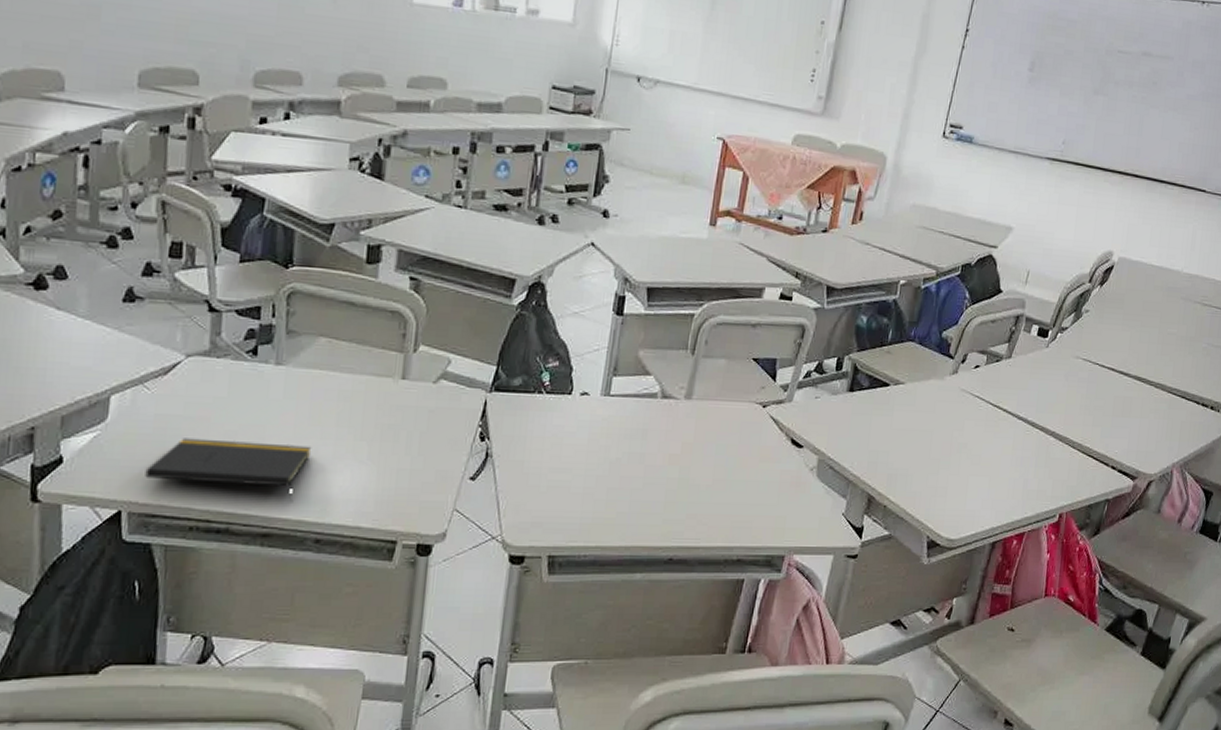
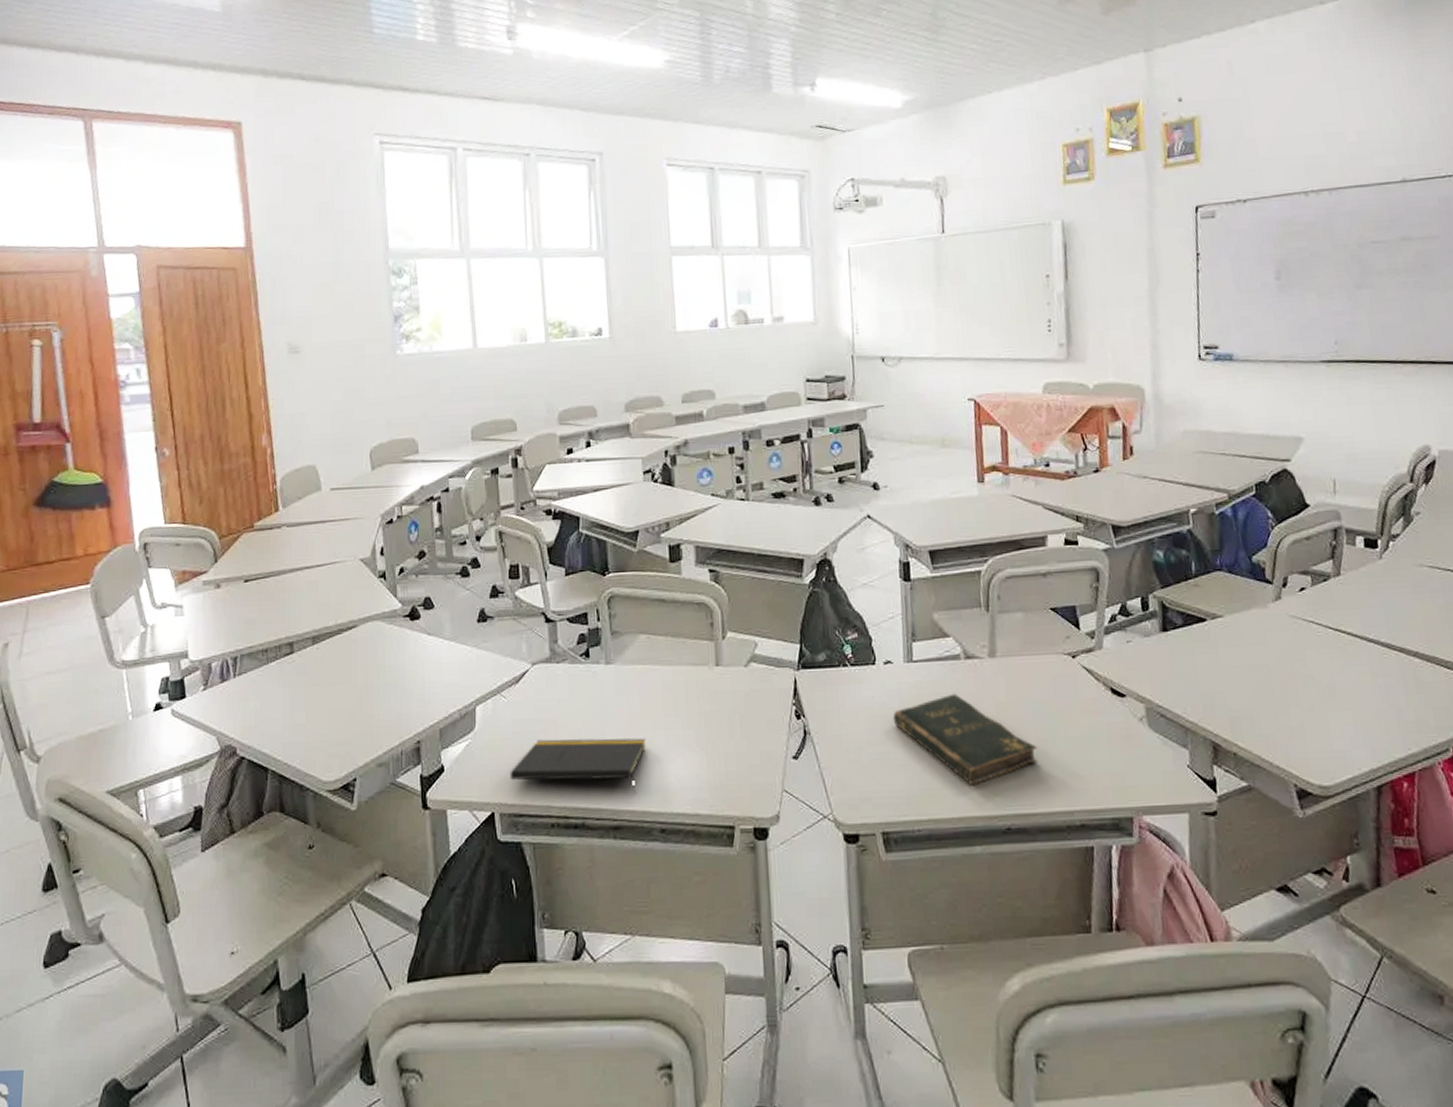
bible: none [579,430,713,518] -> present [892,693,1038,786]

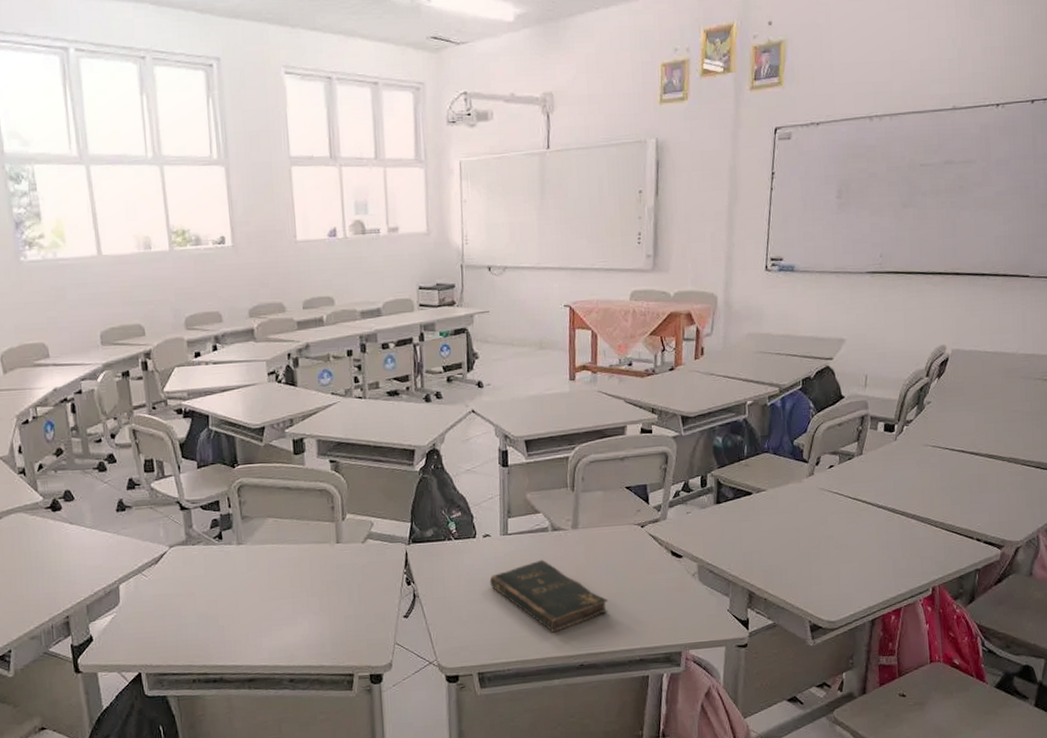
notepad: present [510,738,646,793] -> none [153,606,276,651]

